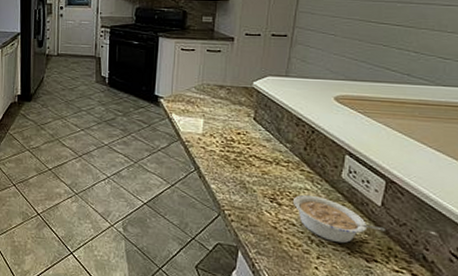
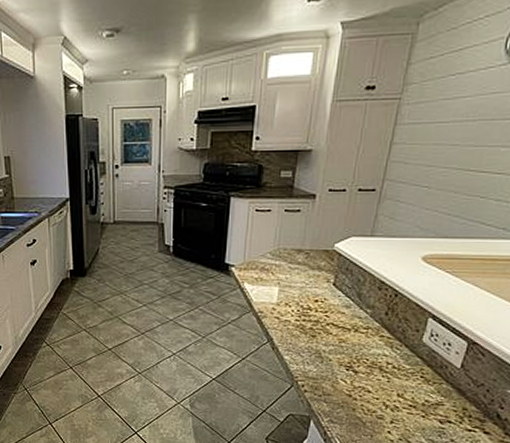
legume: present [293,194,387,244] -> none [370,360,464,407]

